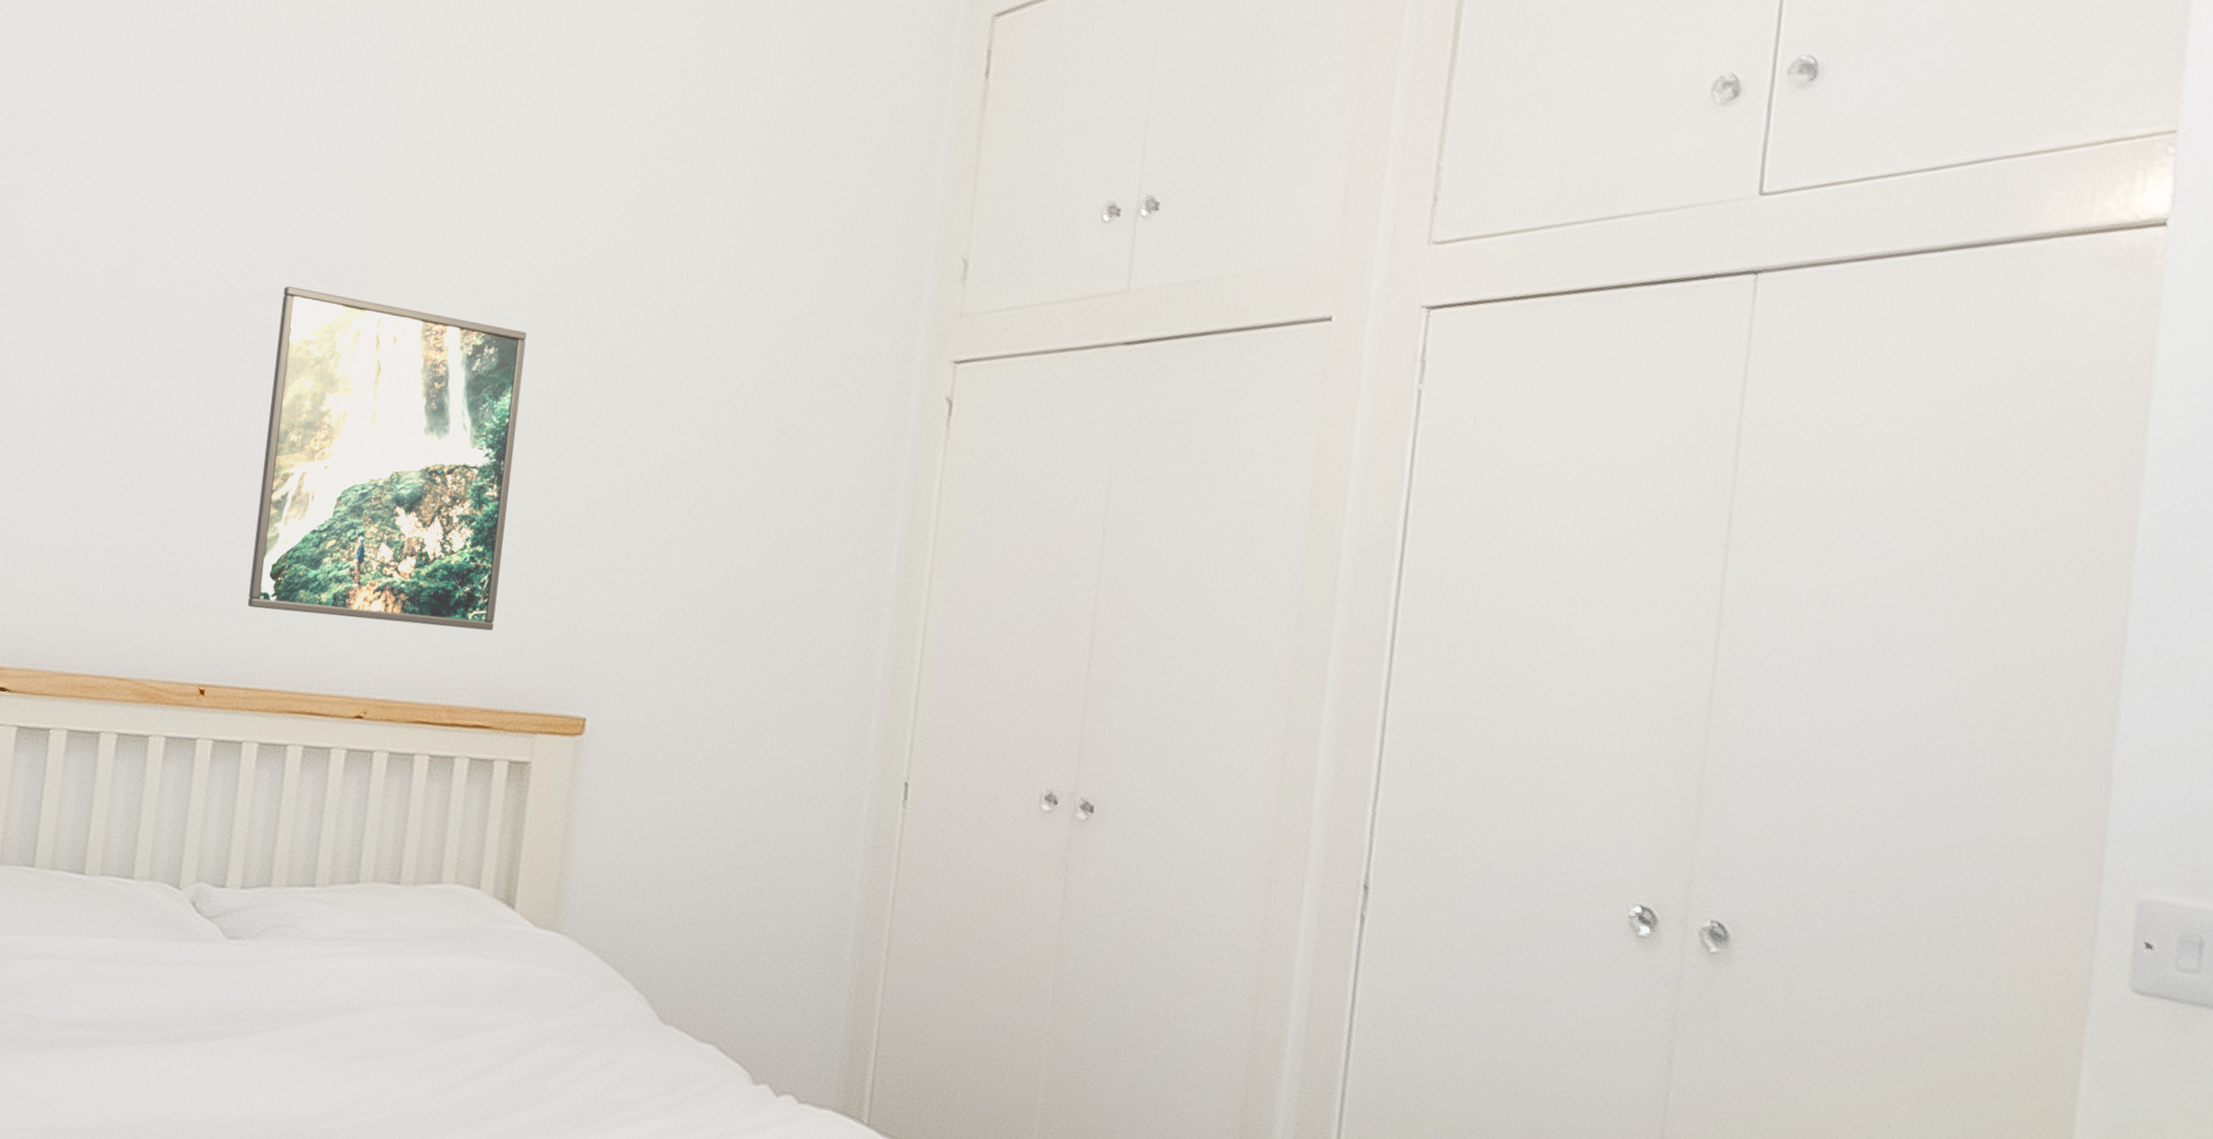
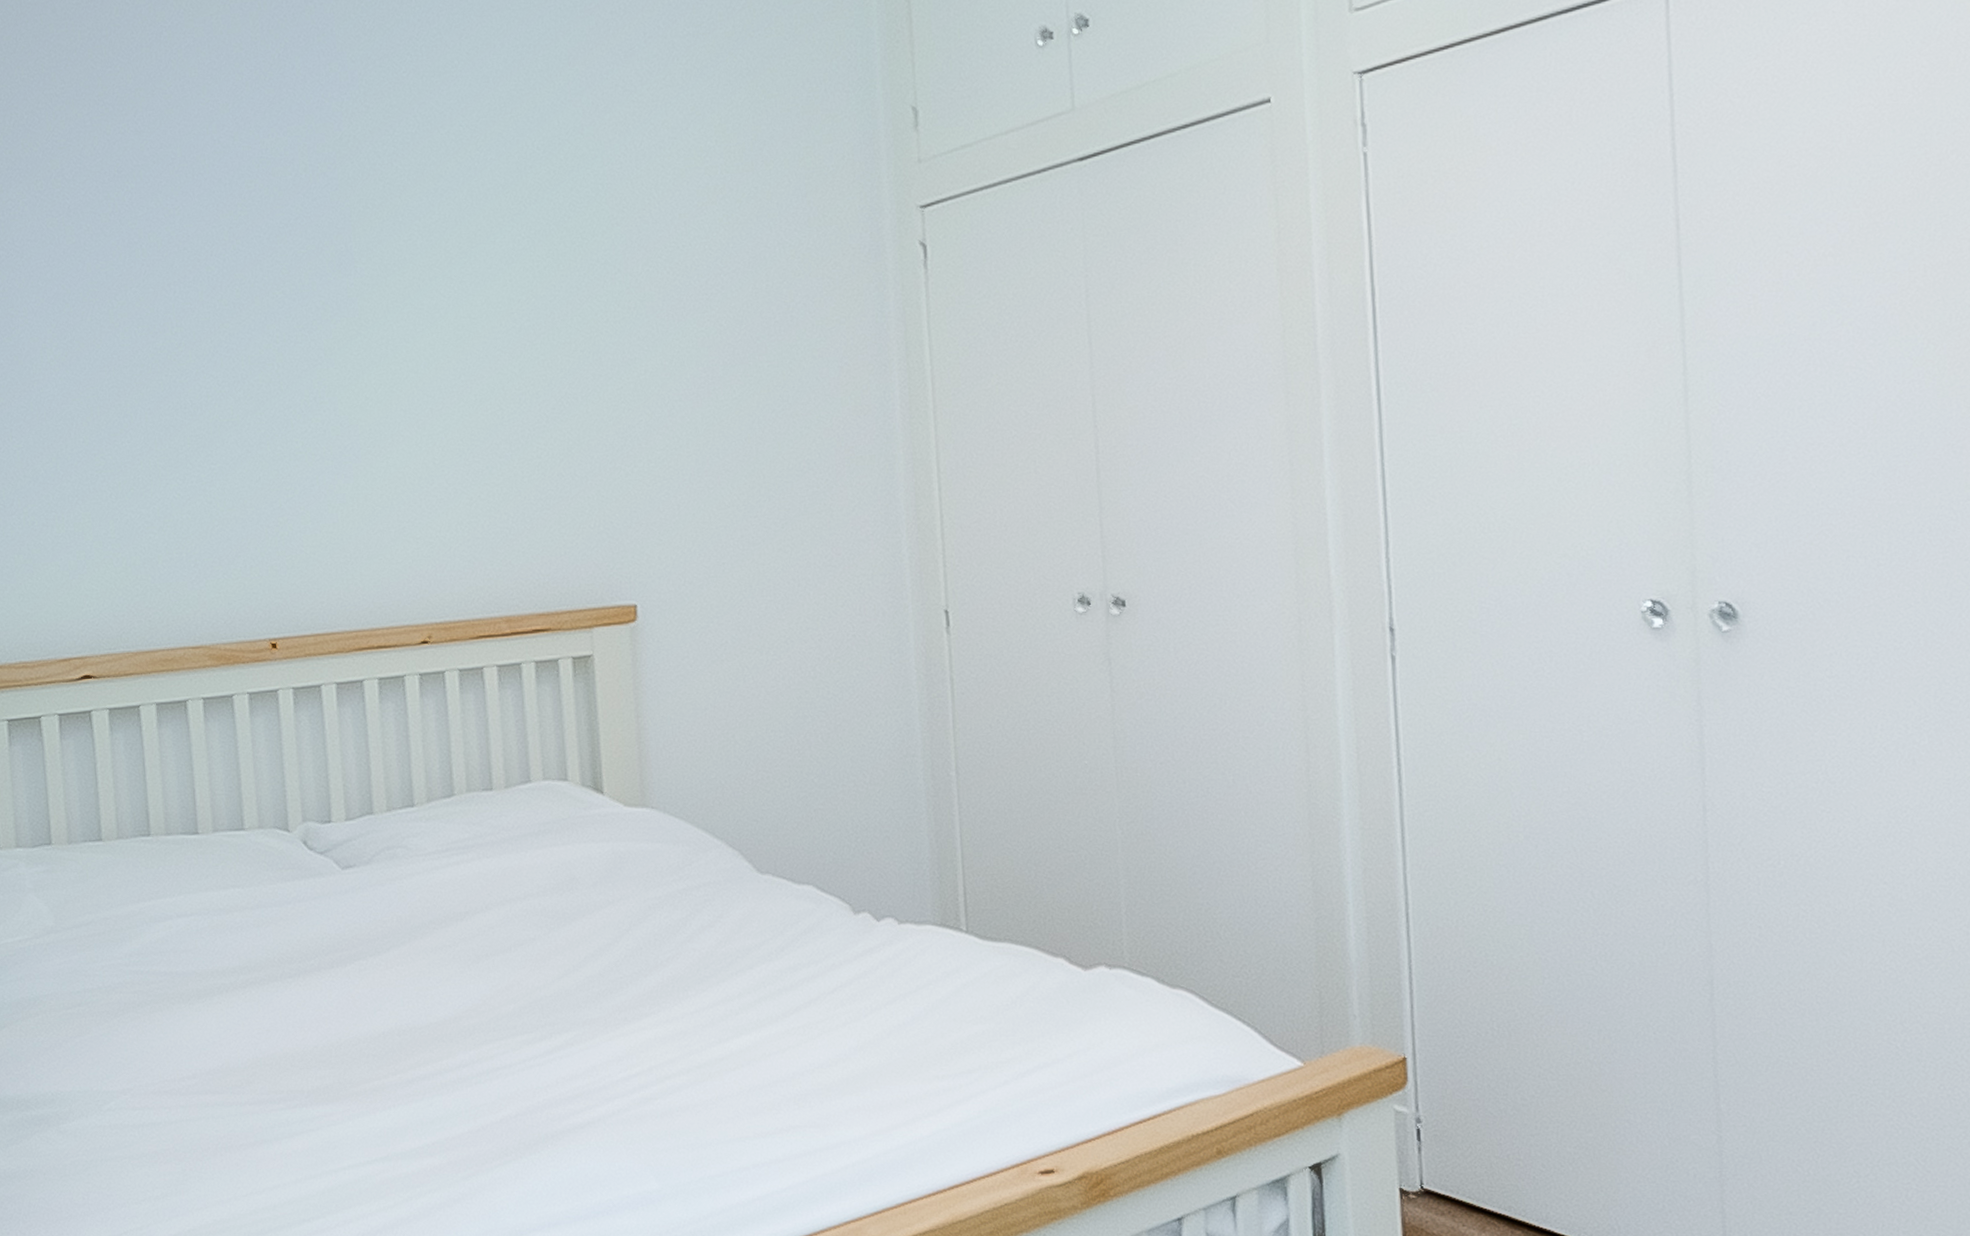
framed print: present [248,285,527,631] -> none [276,249,534,559]

